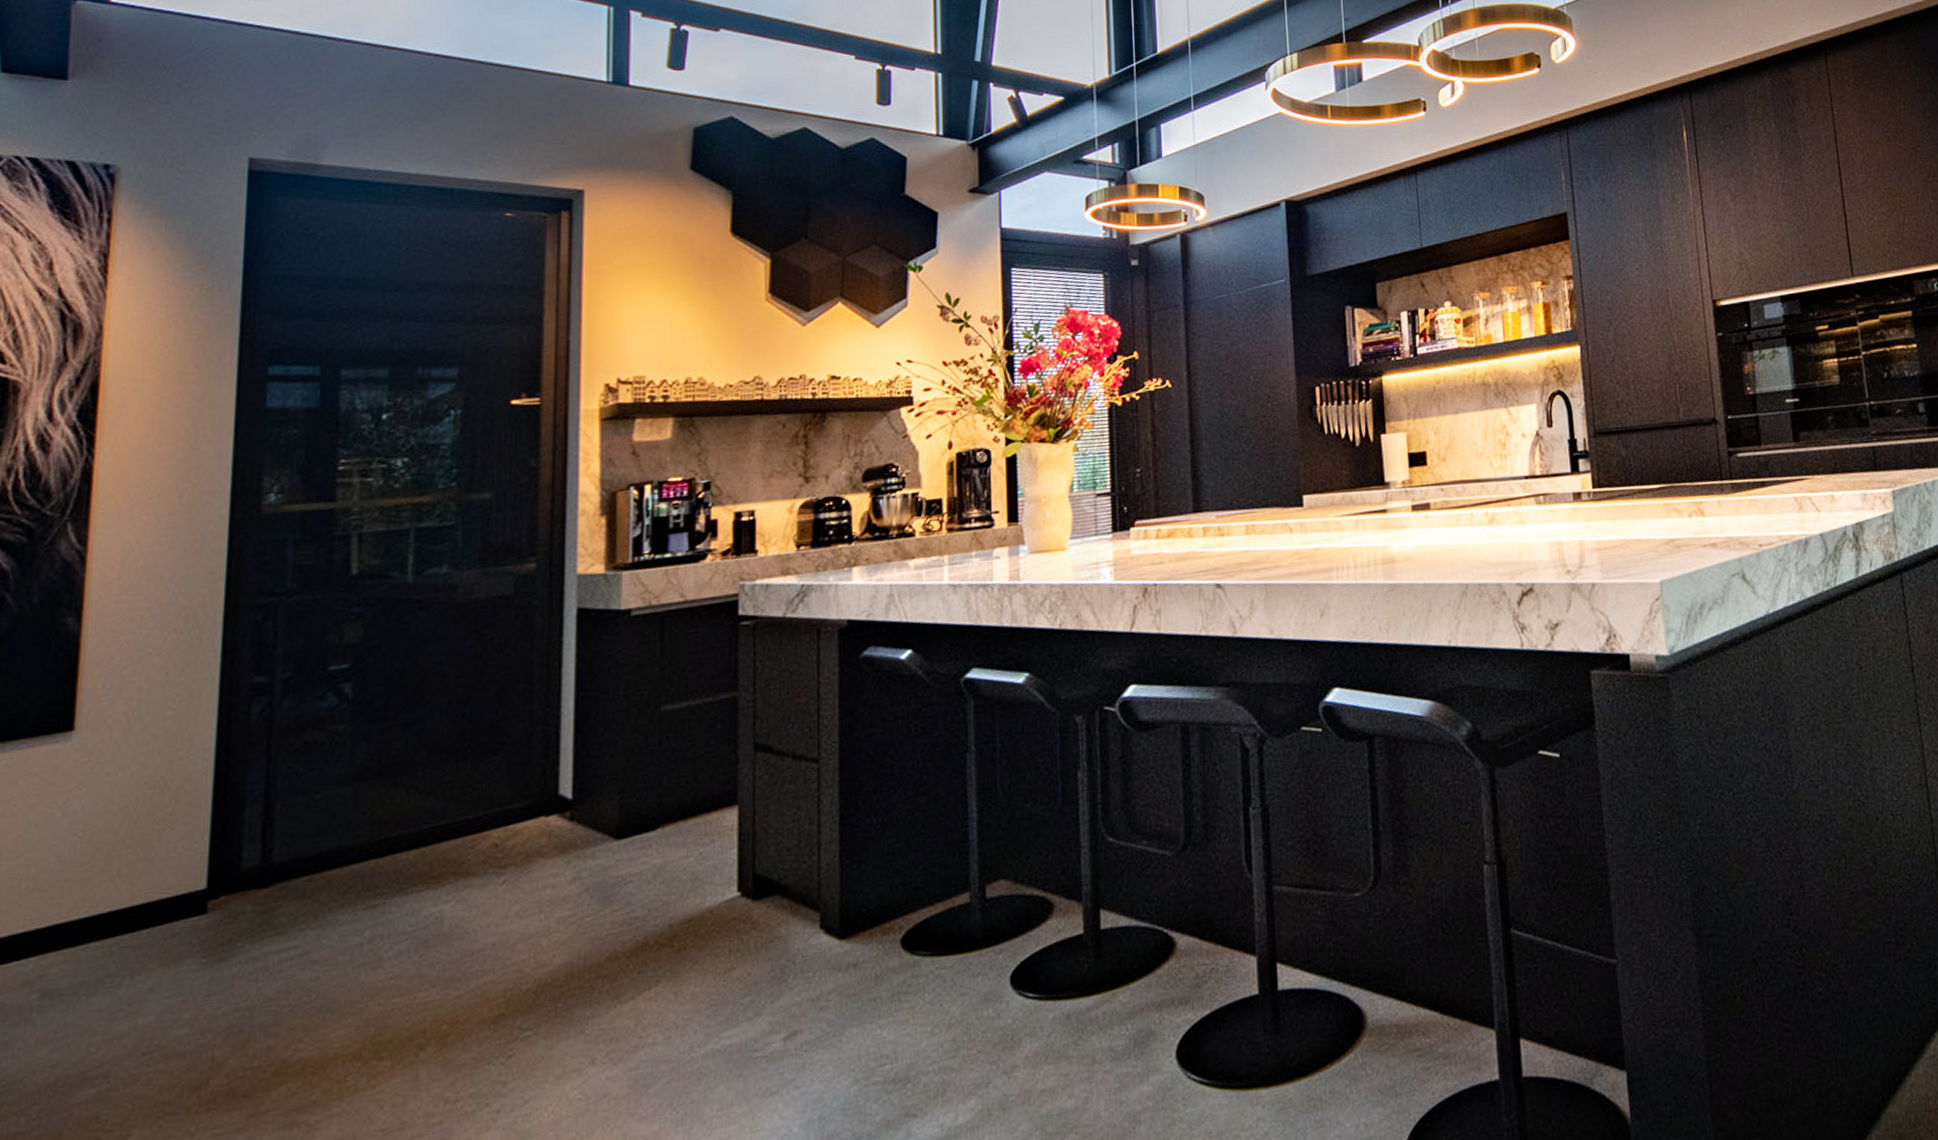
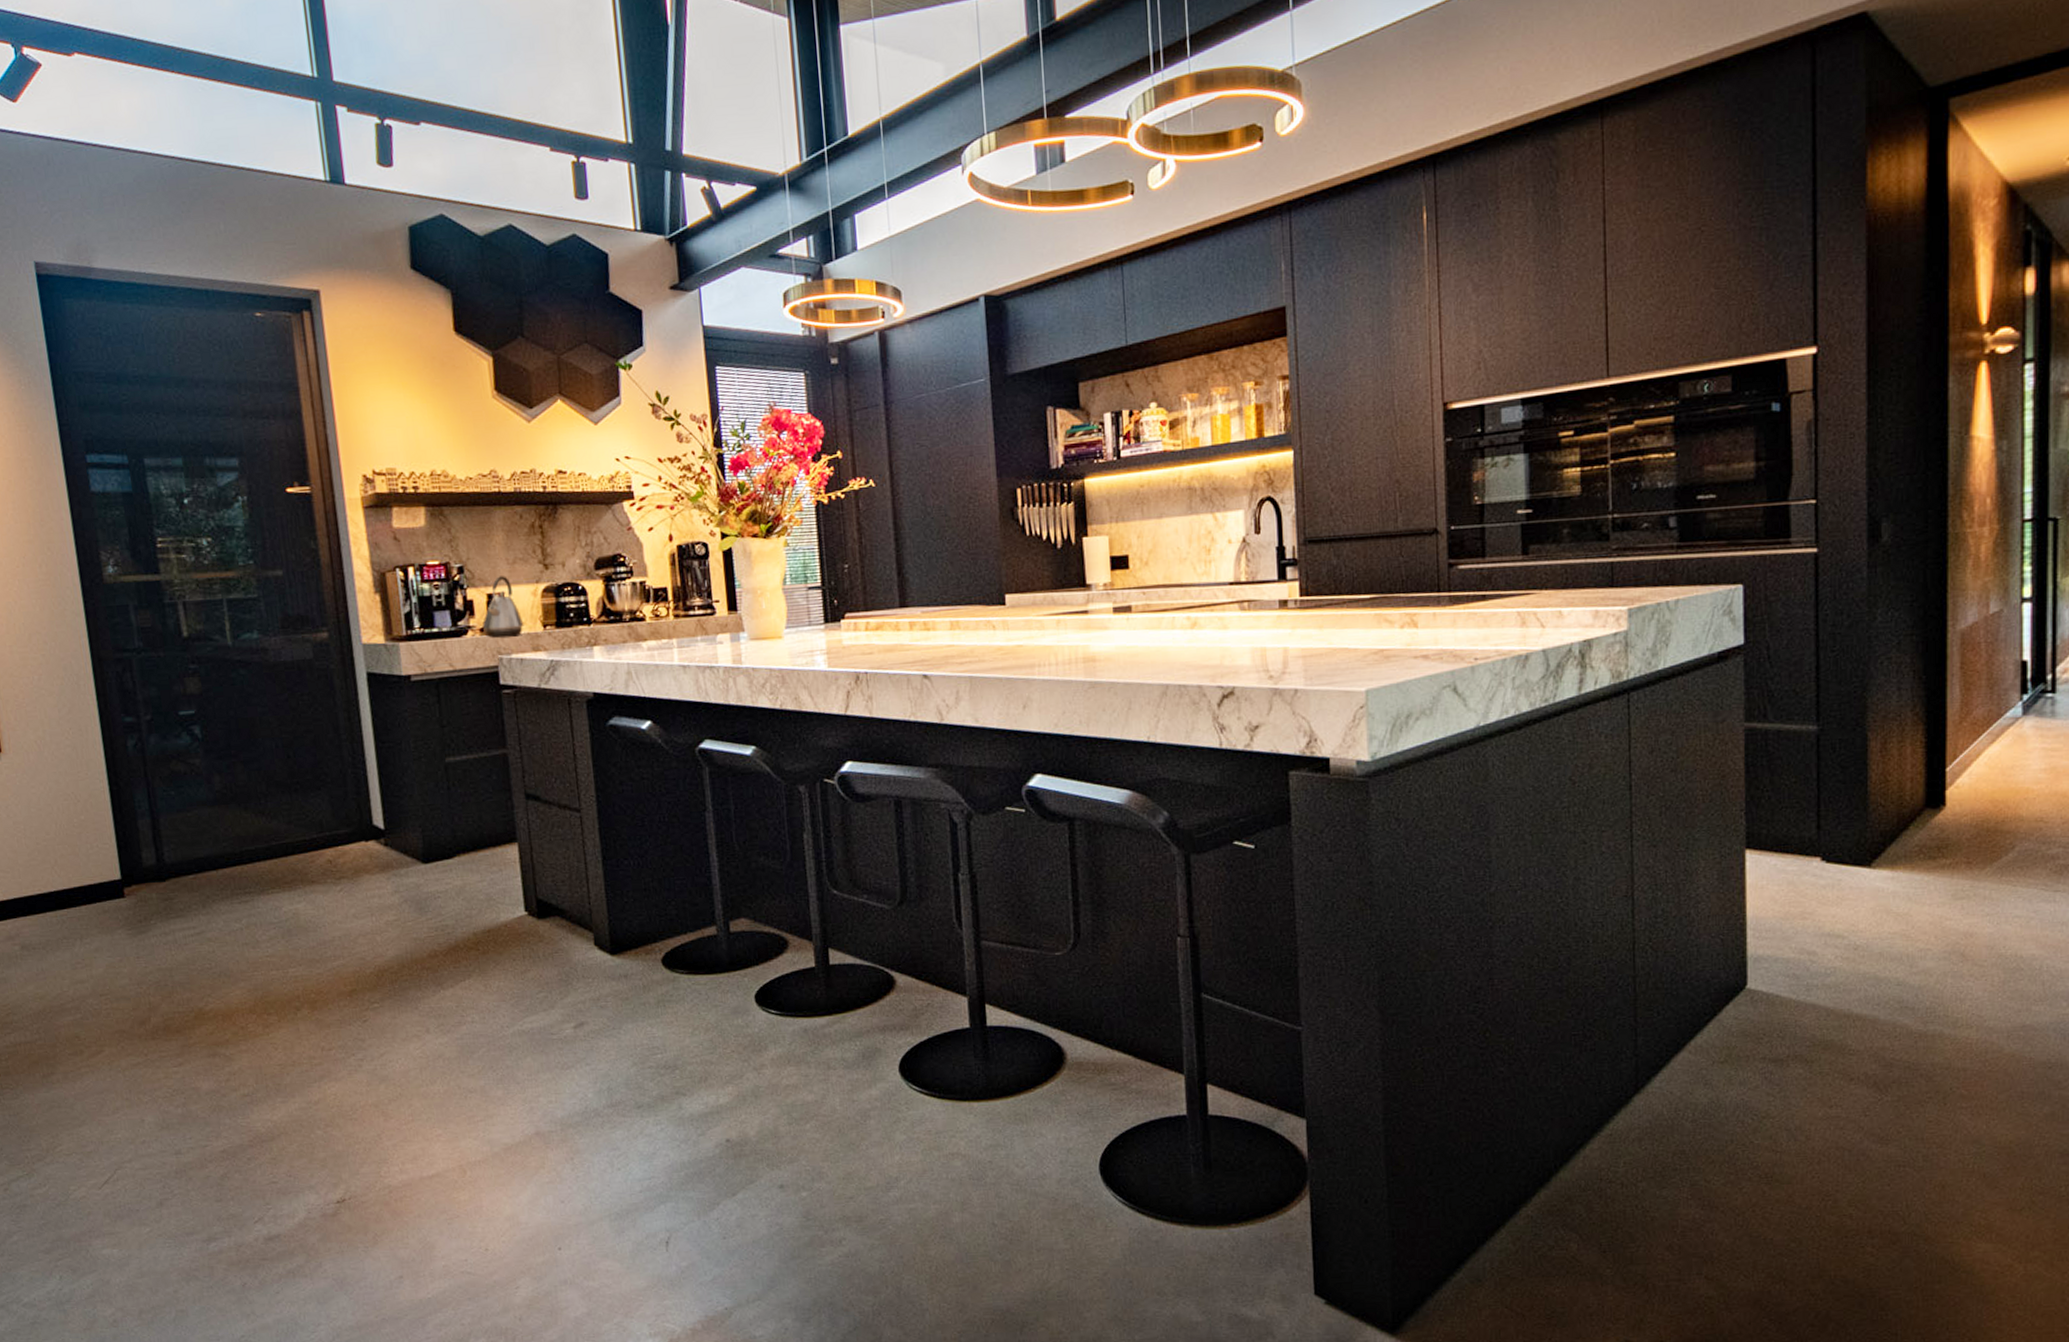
kettle: none [724,491,774,563] -> present [482,576,524,639]

